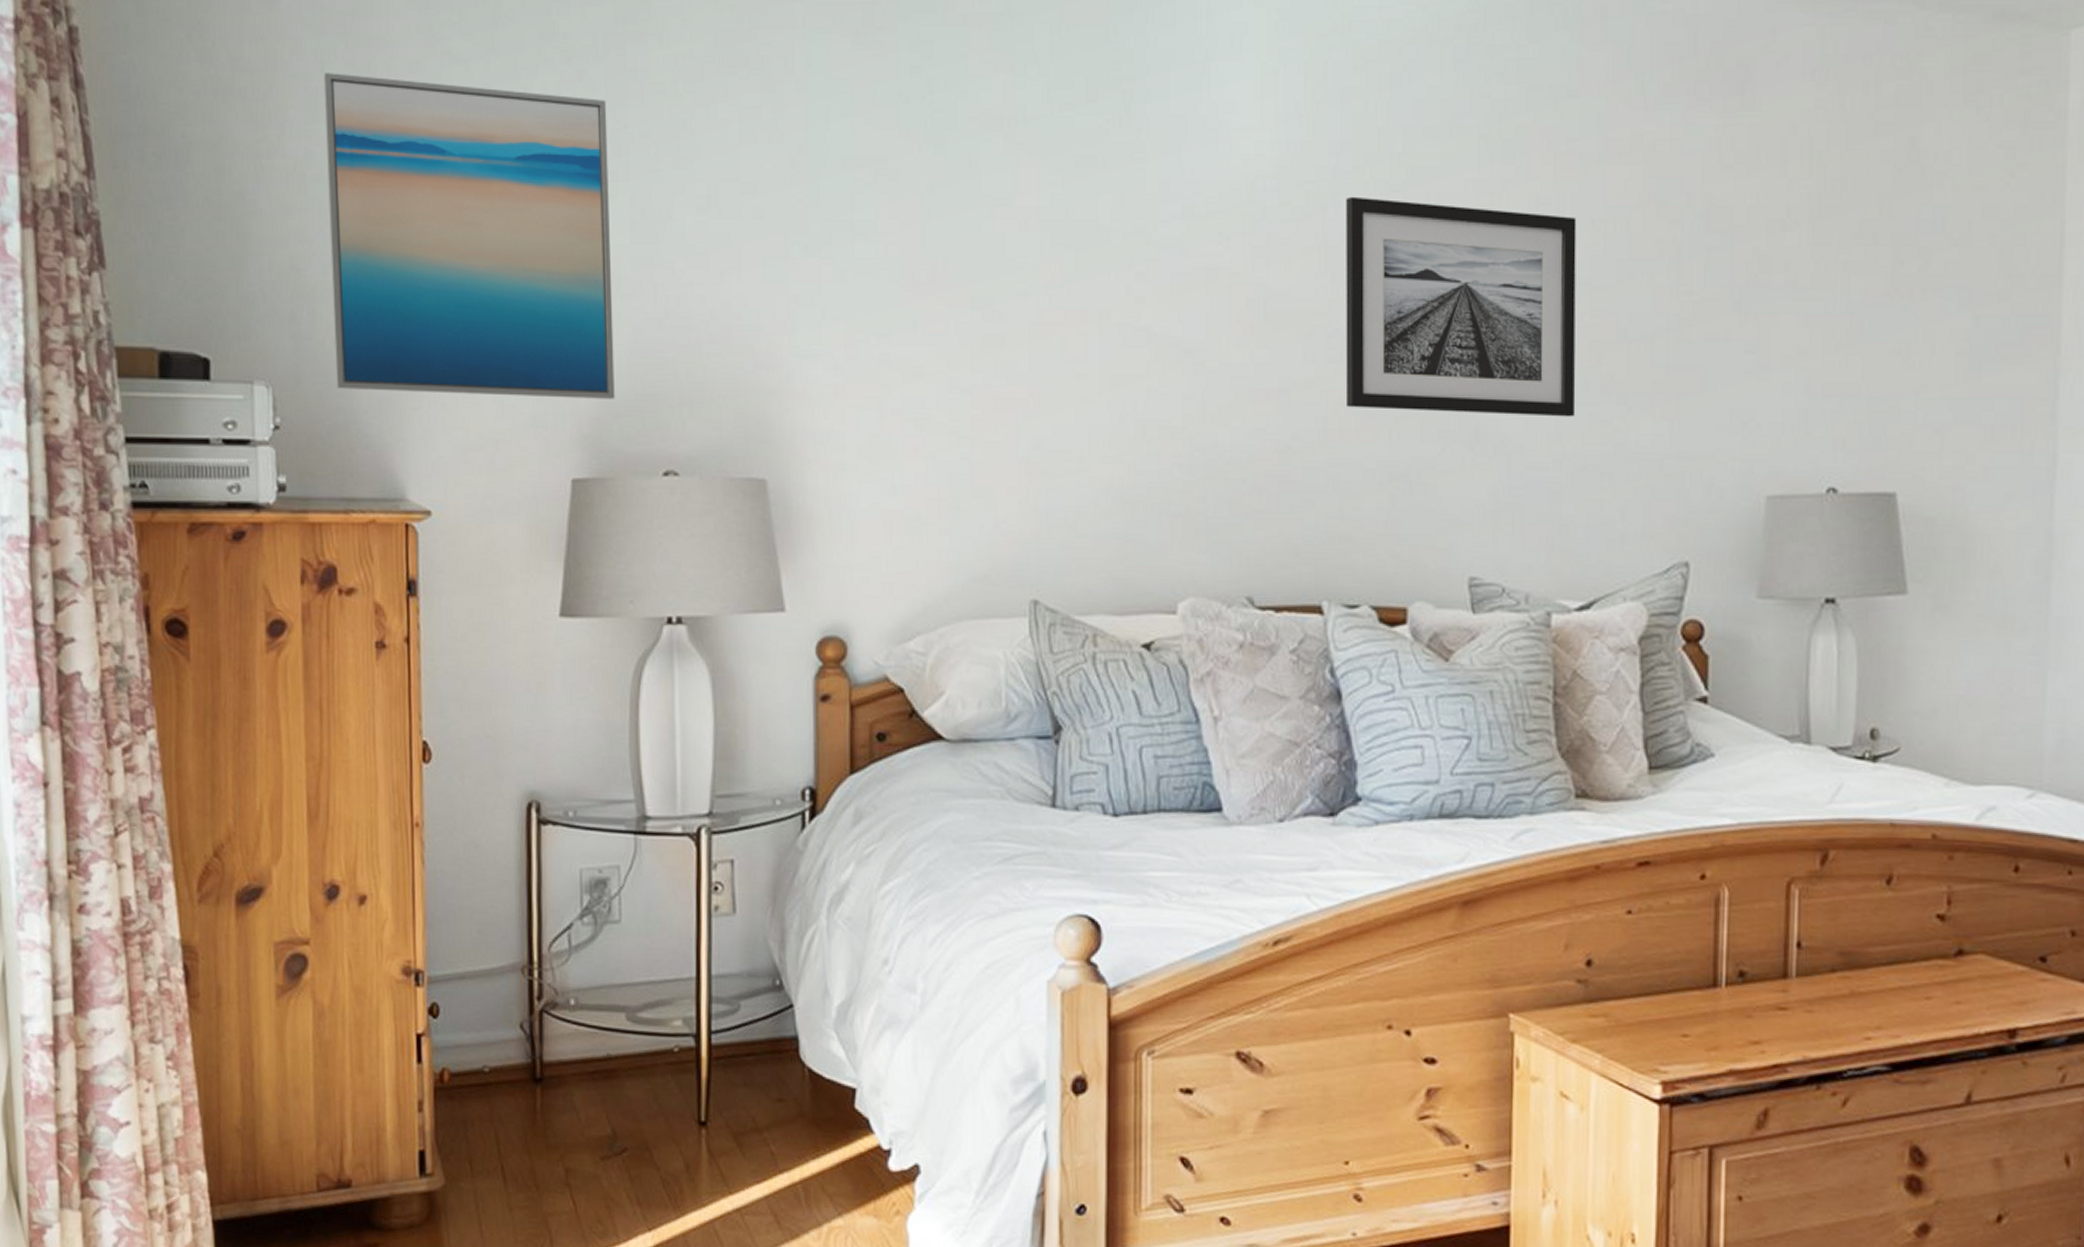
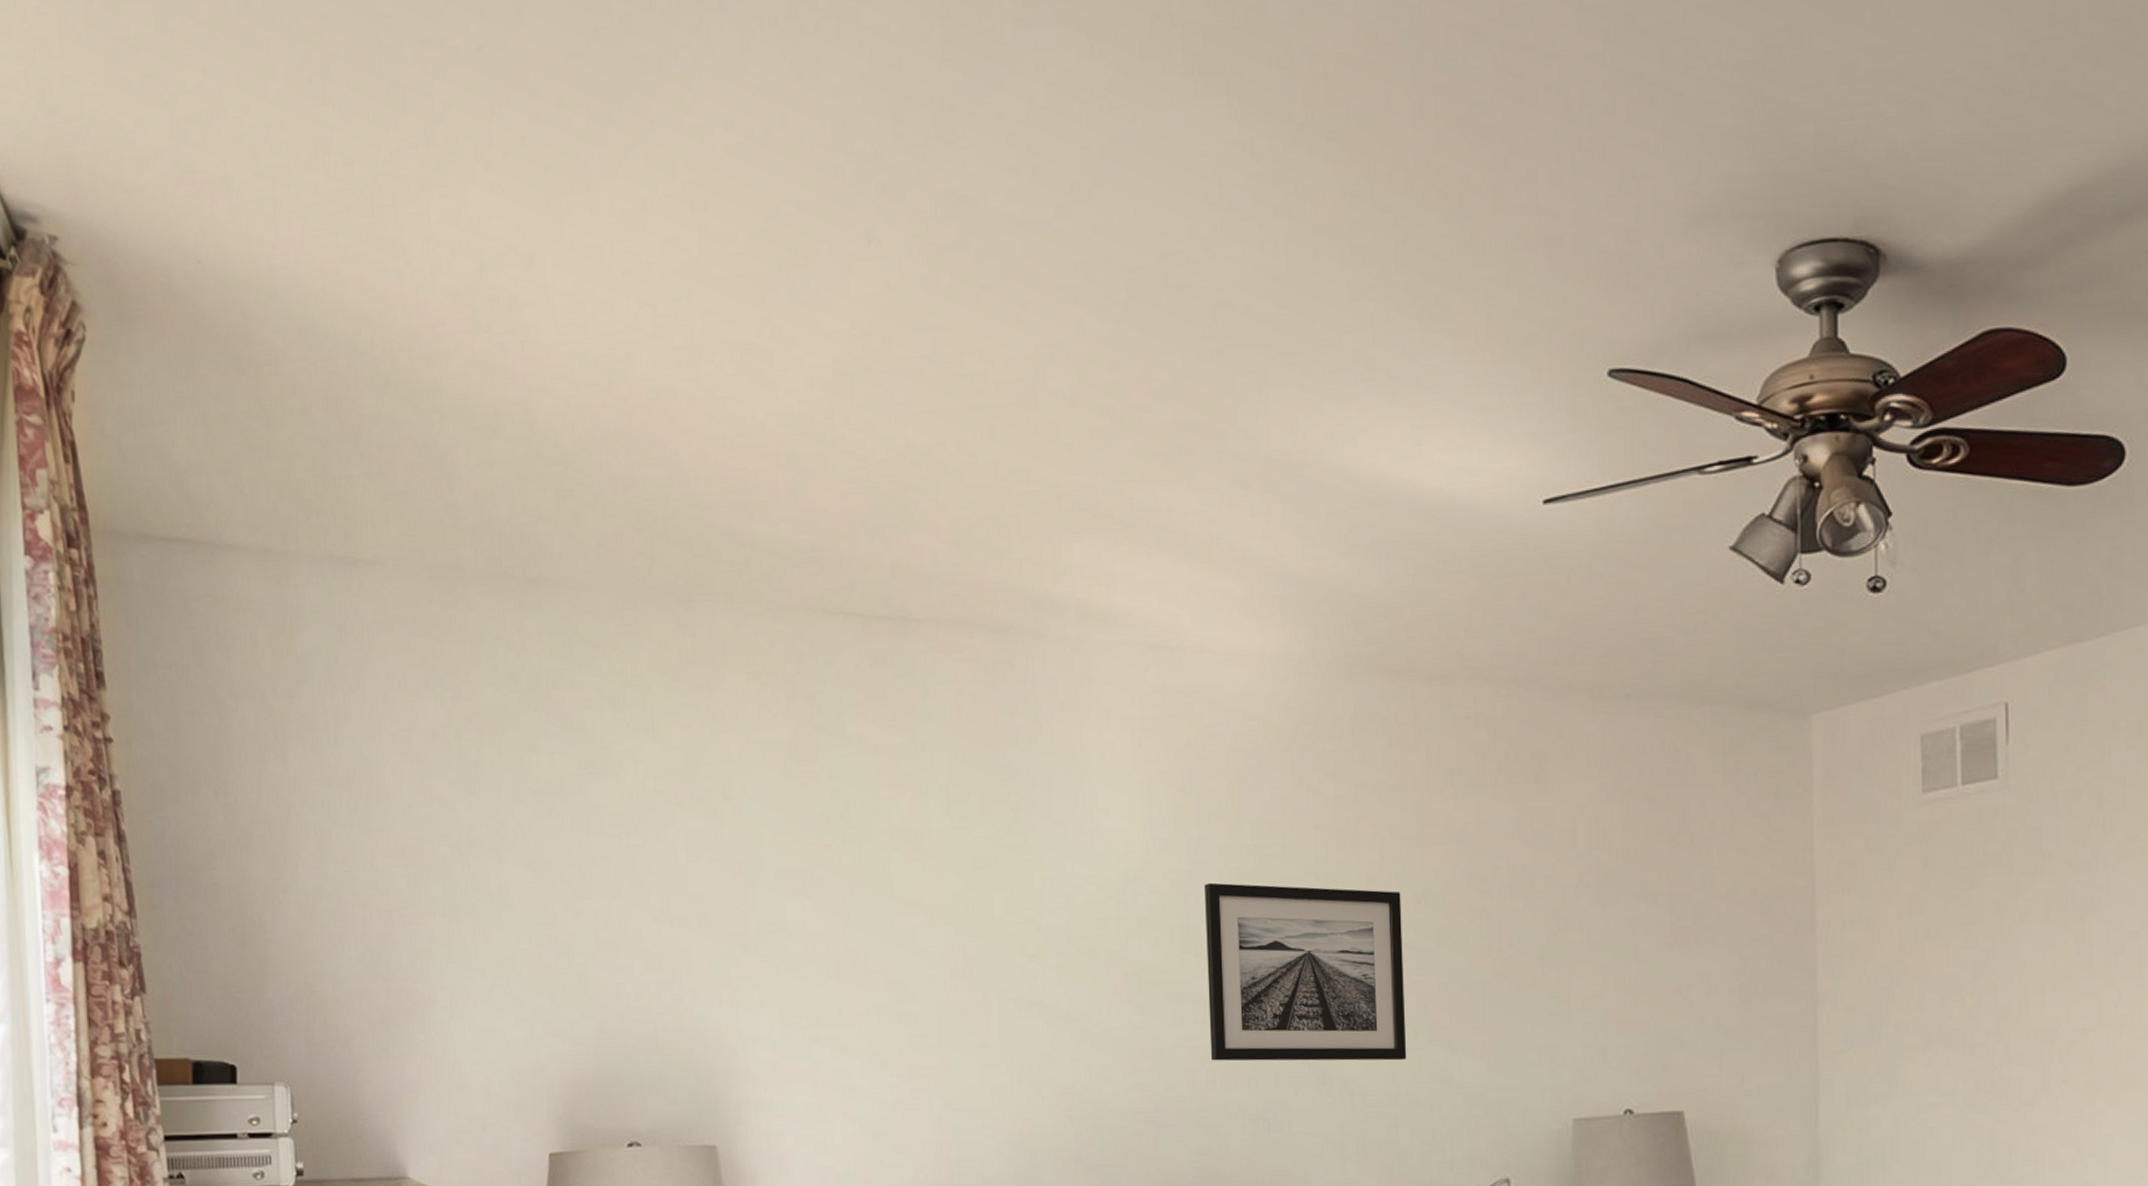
wall art: present [323,73,615,399] -> none [330,819,585,1086]

